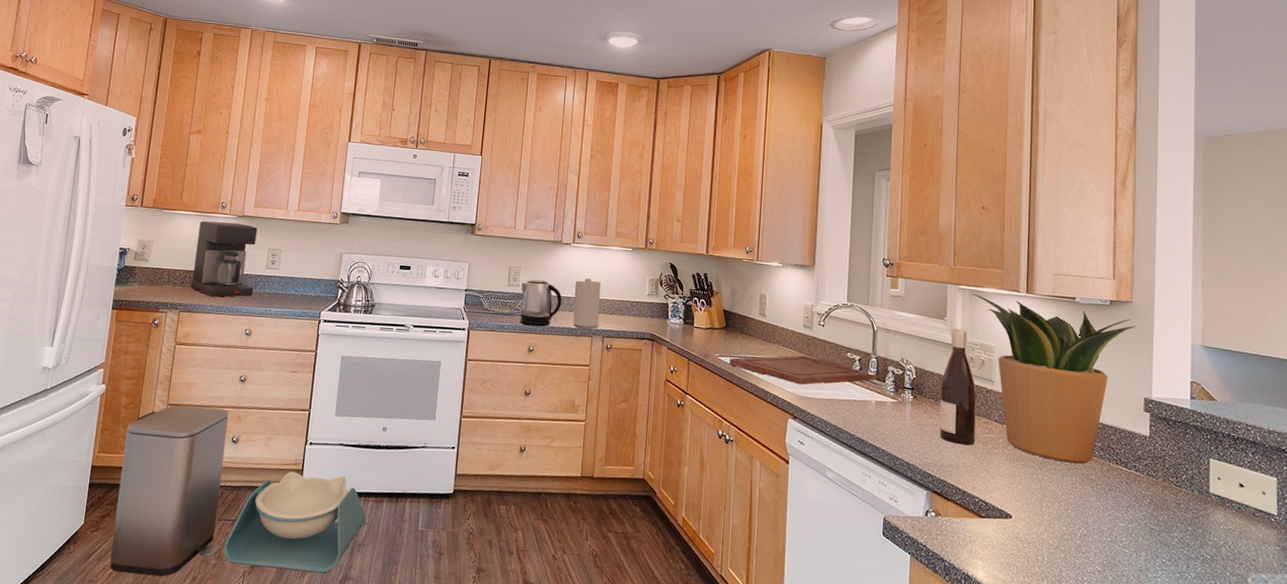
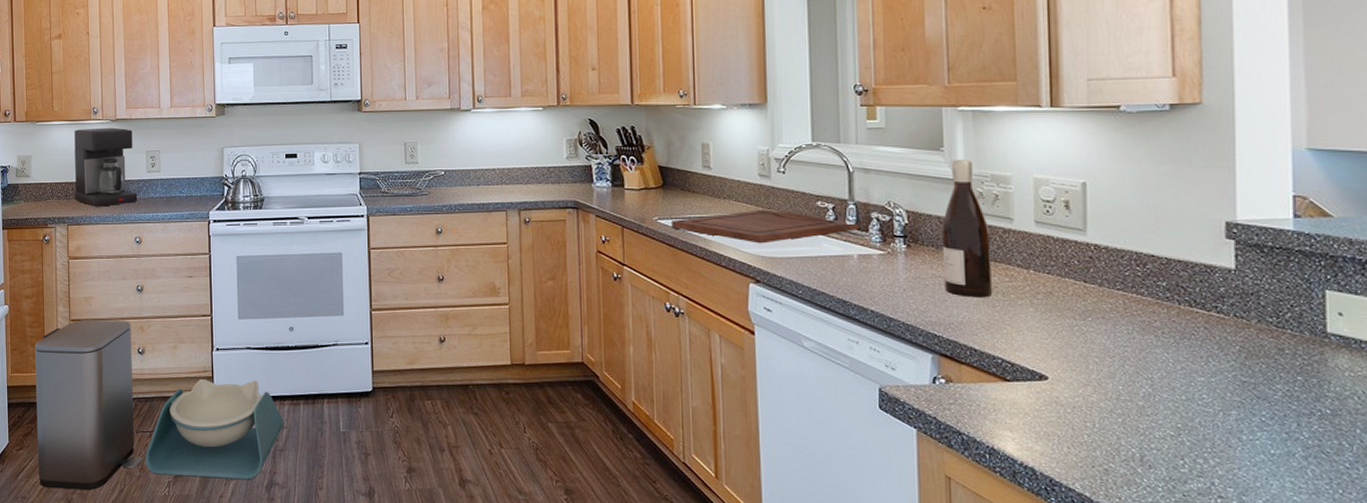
kettle: present [520,279,562,327] -> none [420,153,468,205]
paper towel holder: present [573,278,601,330] -> none [480,147,512,204]
potted plant: present [971,293,1136,464] -> none [975,114,1208,309]

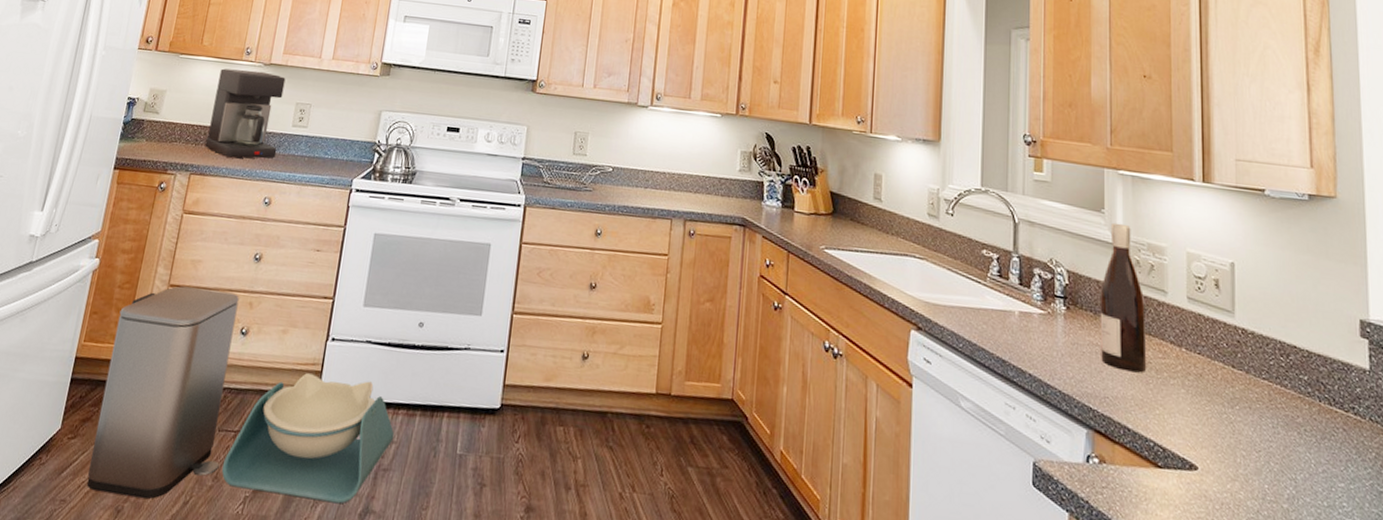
cutting board: present [672,209,859,244] -> none [838,251,1022,289]

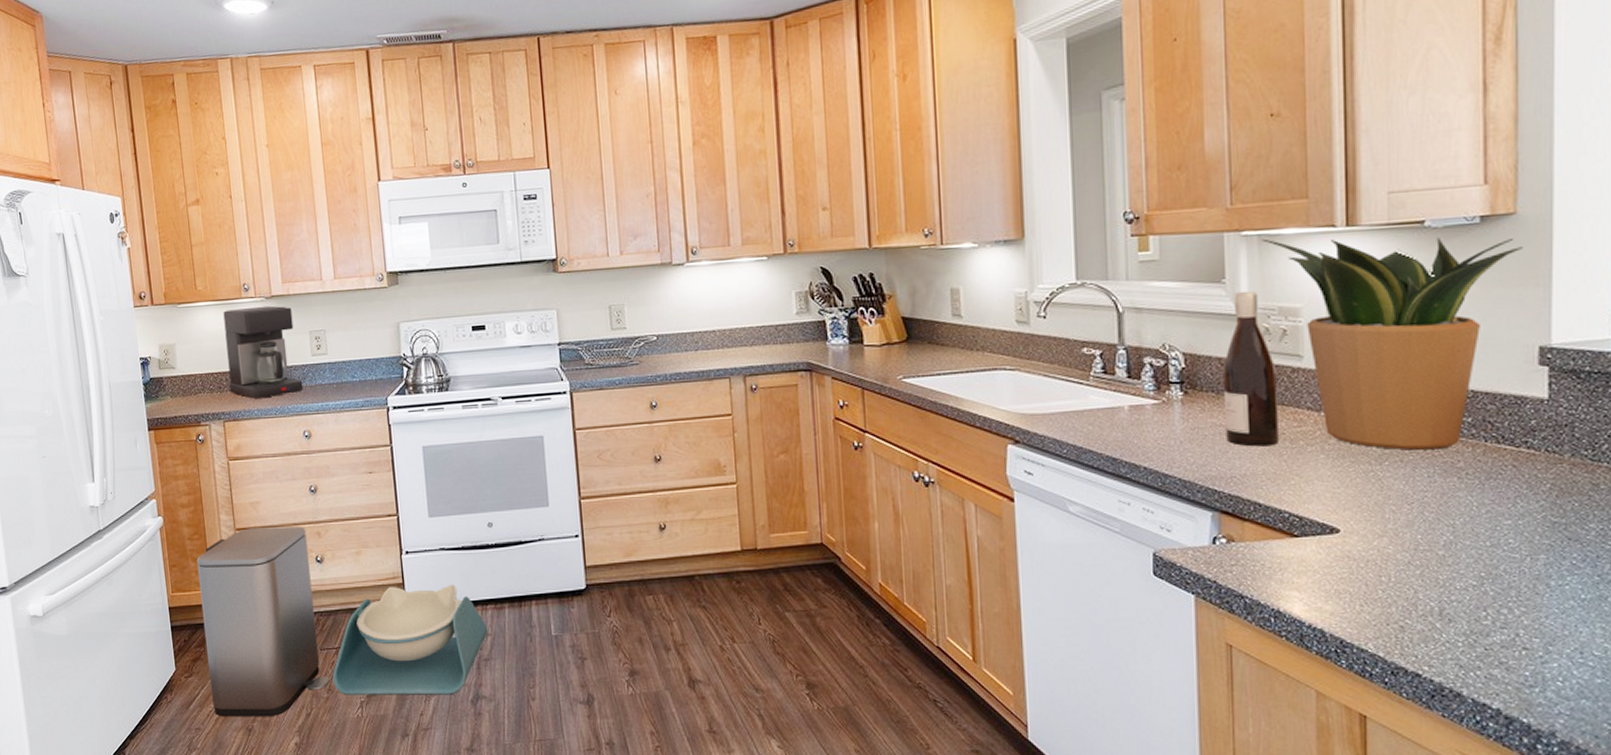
potted plant: none [1134,180,1343,402] -> present [1261,237,1523,450]

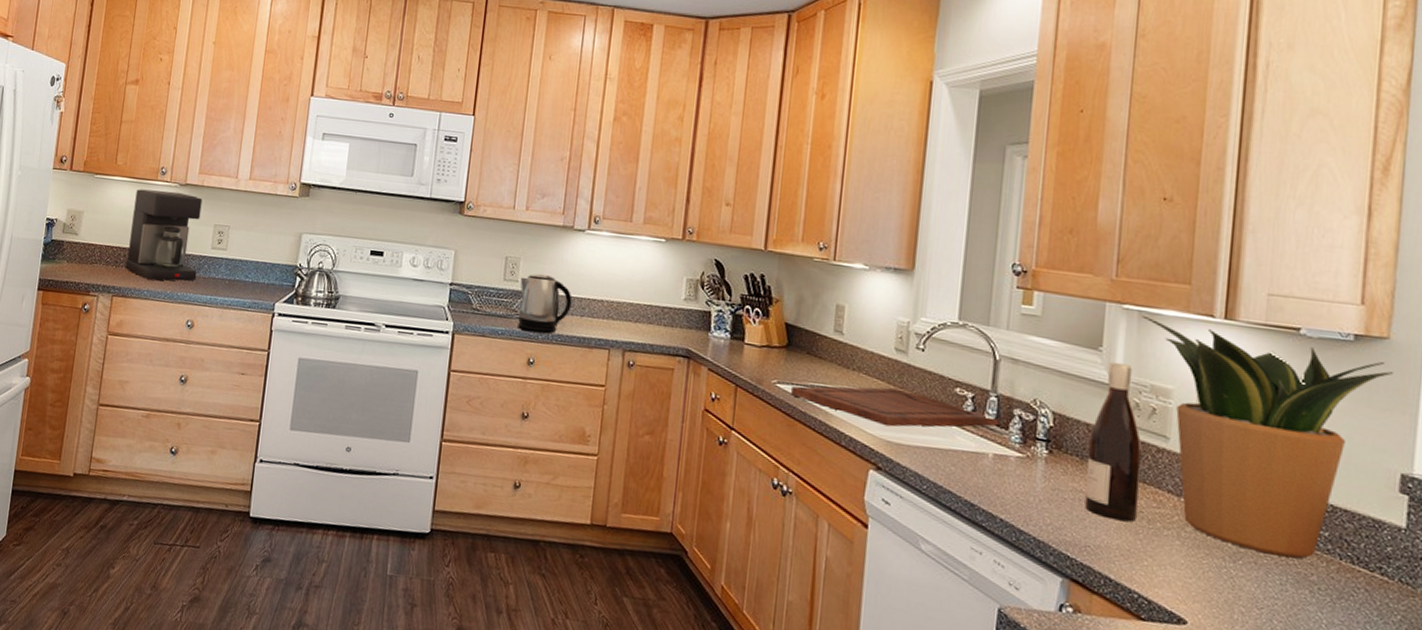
pedal bin: present [196,526,330,717] -> none [34,405,167,603]
pet bowl: present [332,584,488,695] -> none [159,492,325,617]
kettle: none [627,315,684,376] -> present [517,273,572,334]
cutting board: none [918,360,1131,400] -> present [791,385,1000,427]

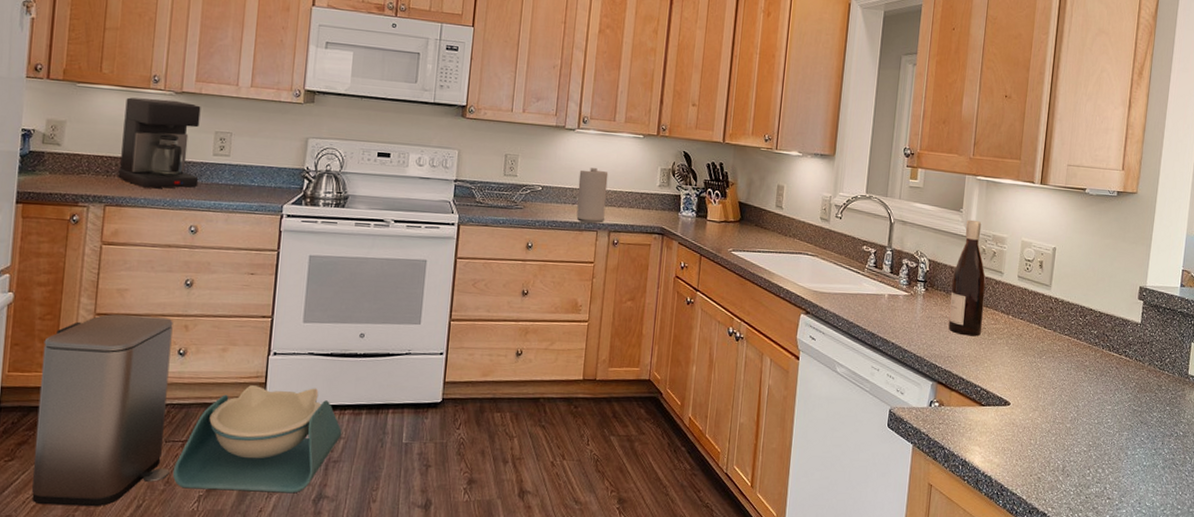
pedal bin: none [34,405,167,603] -> present [32,314,173,507]
pet bowl: none [159,492,325,617] -> present [172,385,342,494]
kettle: present [517,273,572,334] -> none [517,168,565,221]
paper towel holder: none [585,275,624,341] -> present [576,168,609,224]
cutting board: present [791,385,1000,427] -> none [743,249,893,280]
potted plant: present [1141,315,1393,559] -> none [988,184,1138,351]

